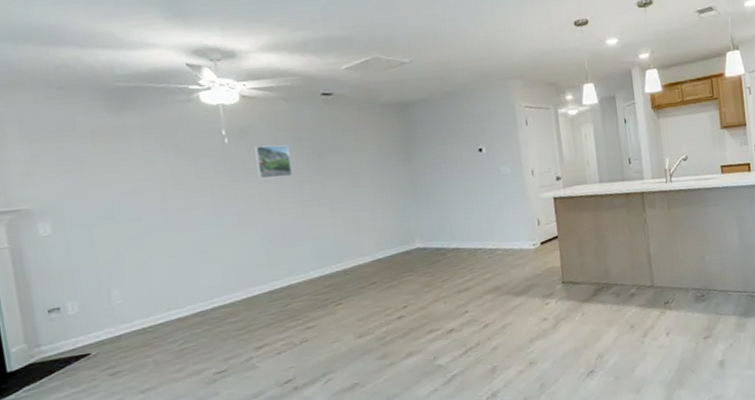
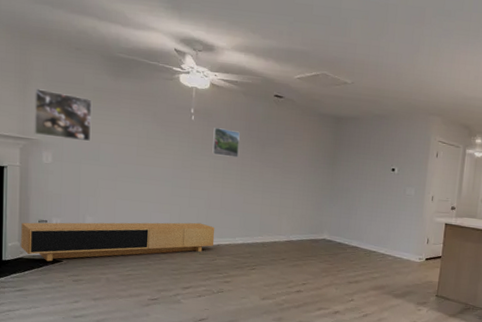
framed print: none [11,145,99,203] -> present [33,88,92,142]
media console: none [25,264,285,359] -> present [21,222,215,262]

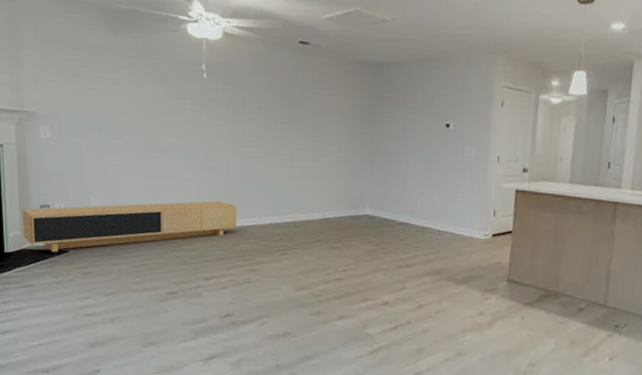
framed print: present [33,88,92,142] -> none [26,51,91,111]
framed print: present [212,127,240,158] -> none [229,86,260,121]

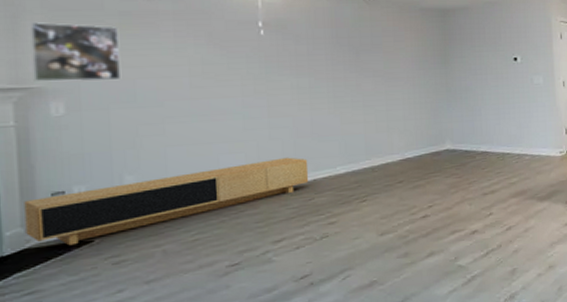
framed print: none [26,51,91,111] -> present [29,21,120,82]

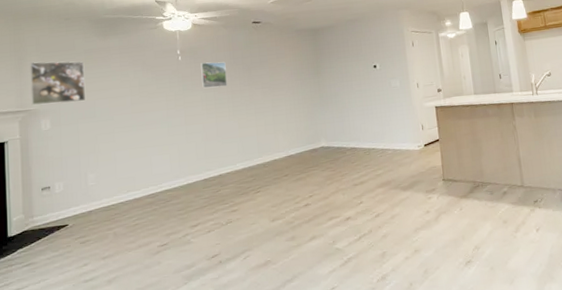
media console: present [24,157,309,246] -> none [25,156,216,229]
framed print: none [291,40,327,73] -> present [200,62,227,89]

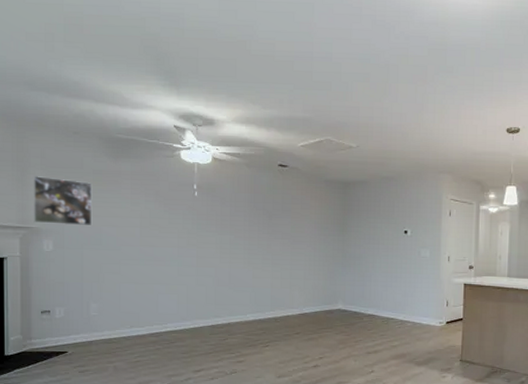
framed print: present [200,62,227,89] -> none [218,202,245,231]

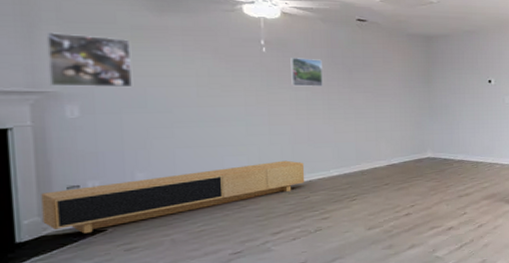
media console: none [23,301,225,354] -> present [41,160,305,234]
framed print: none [218,202,245,231] -> present [290,58,323,87]

